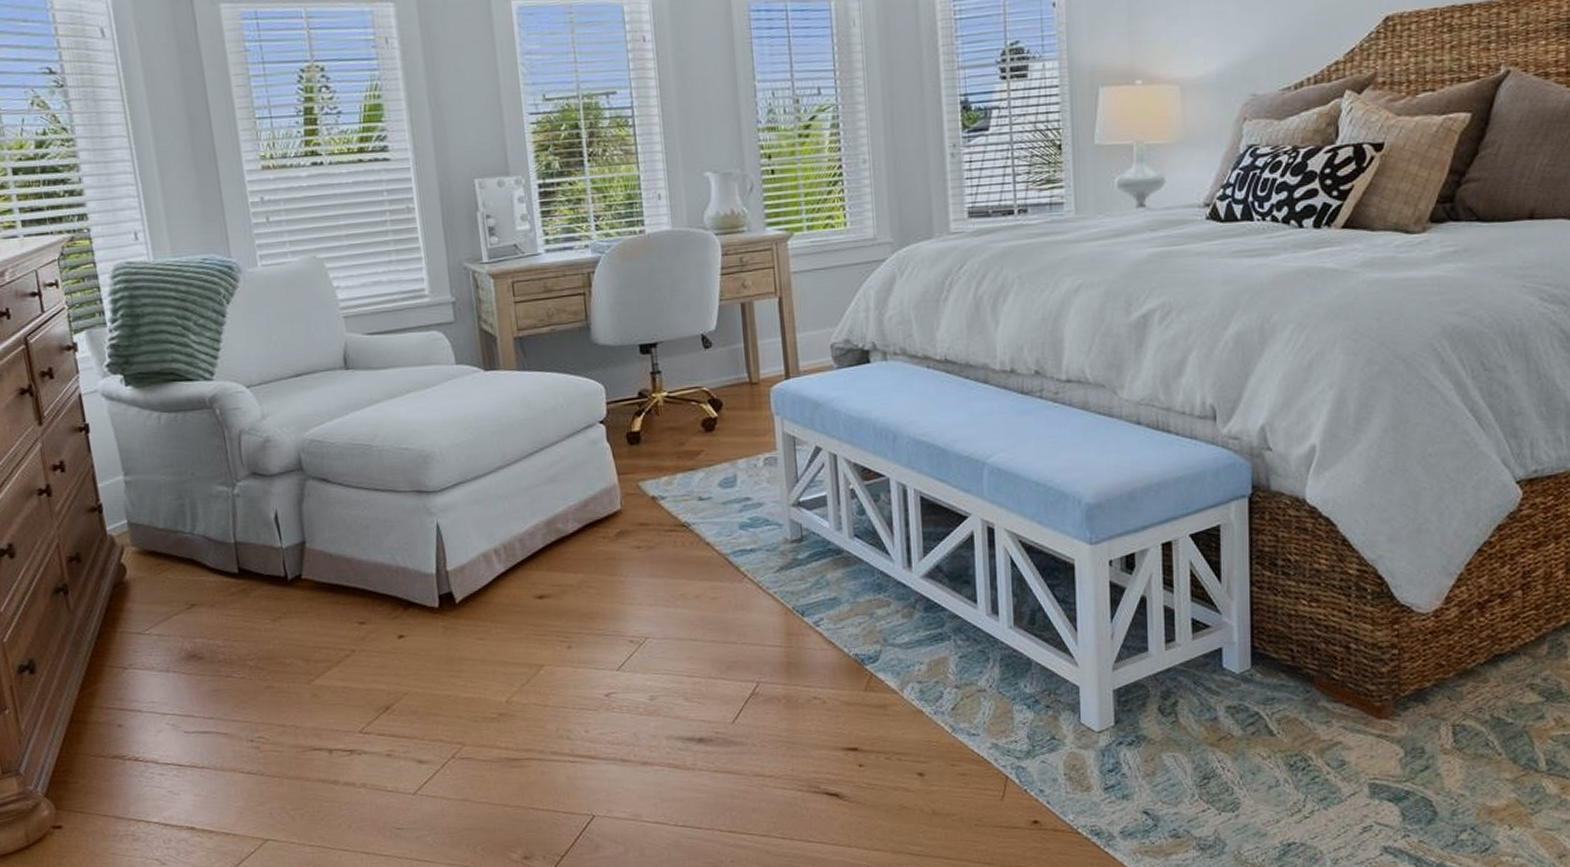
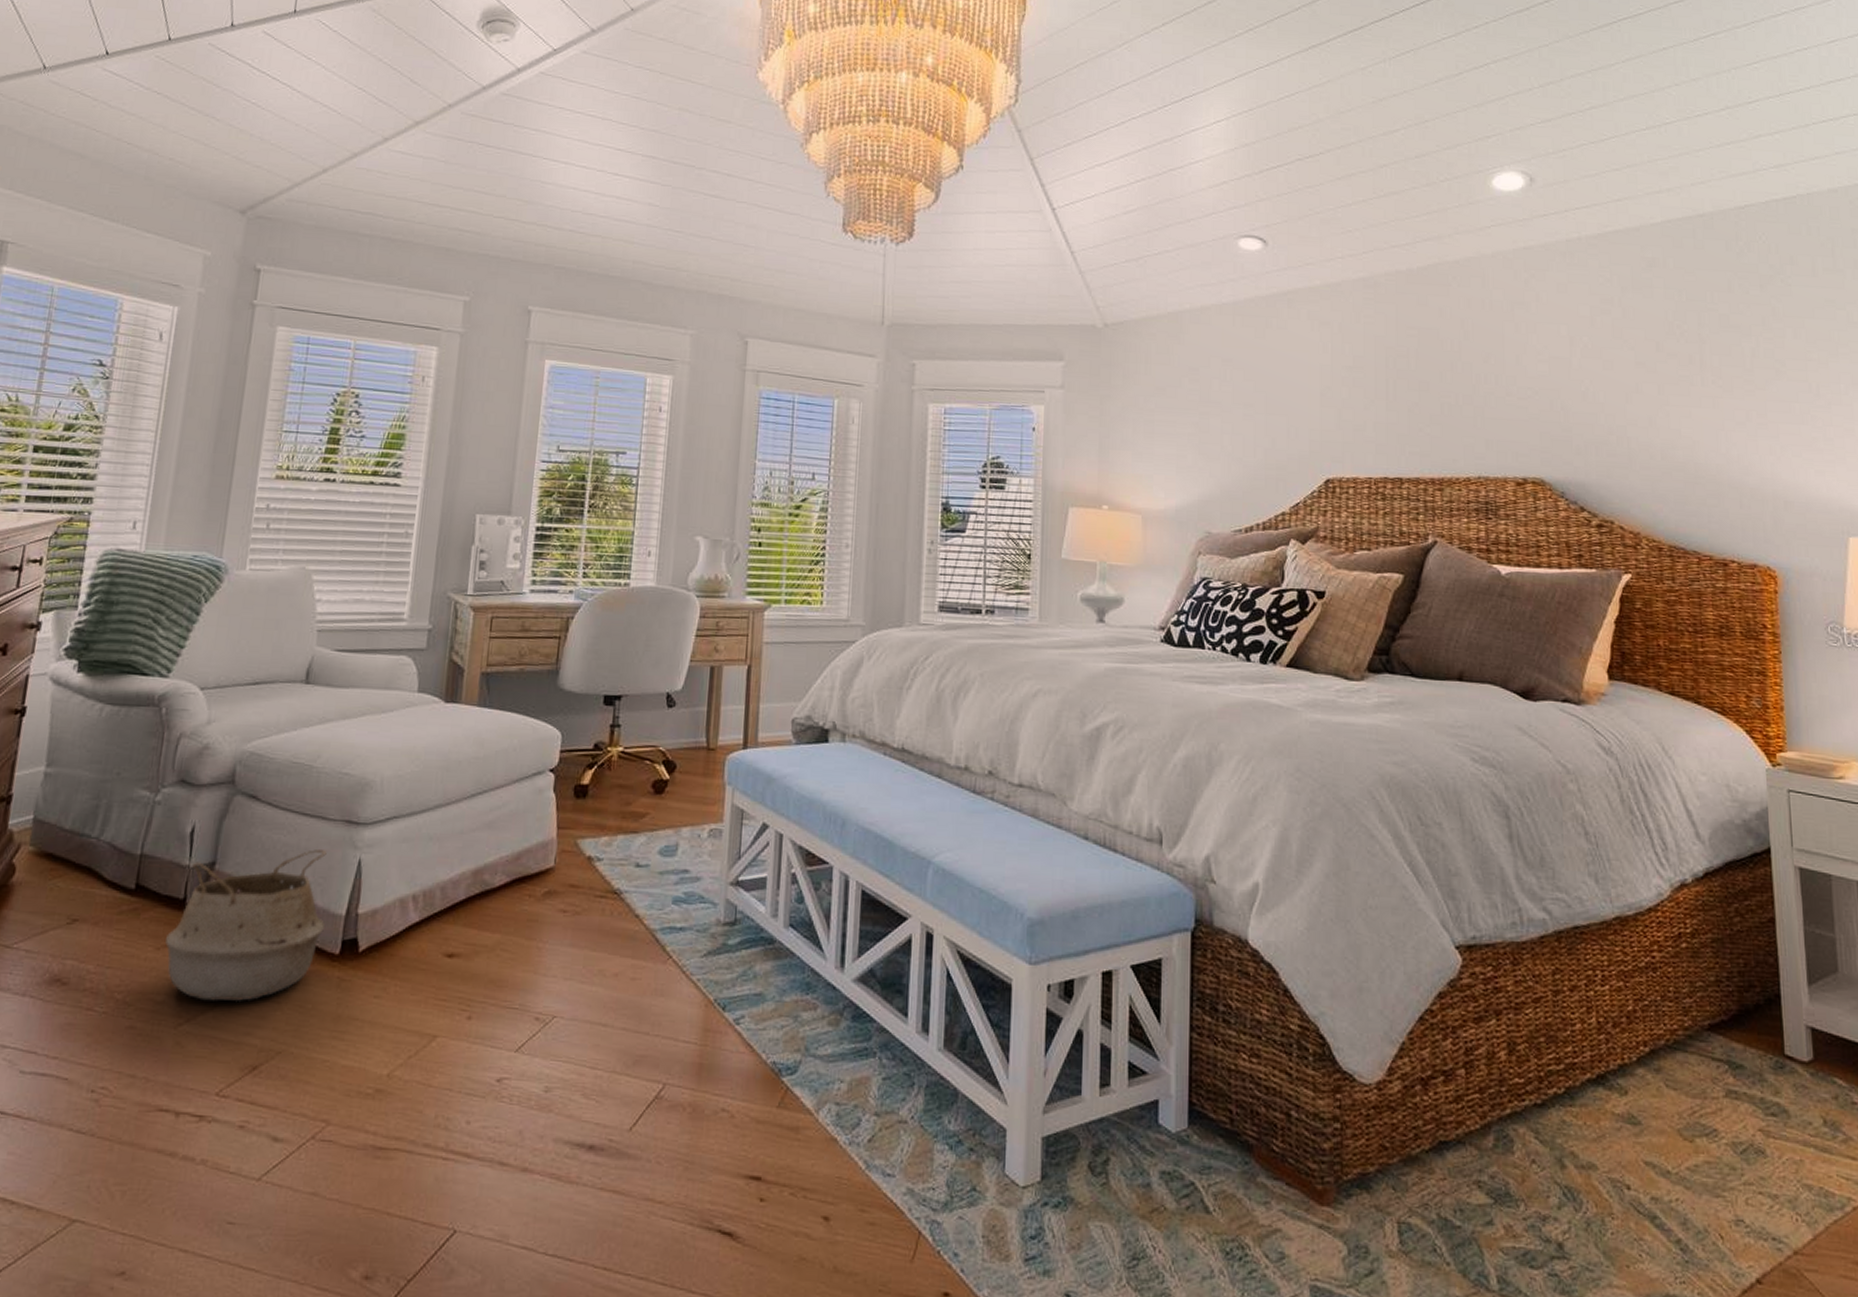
woven basket: none [279,519,421,659] -> present [165,849,327,1003]

